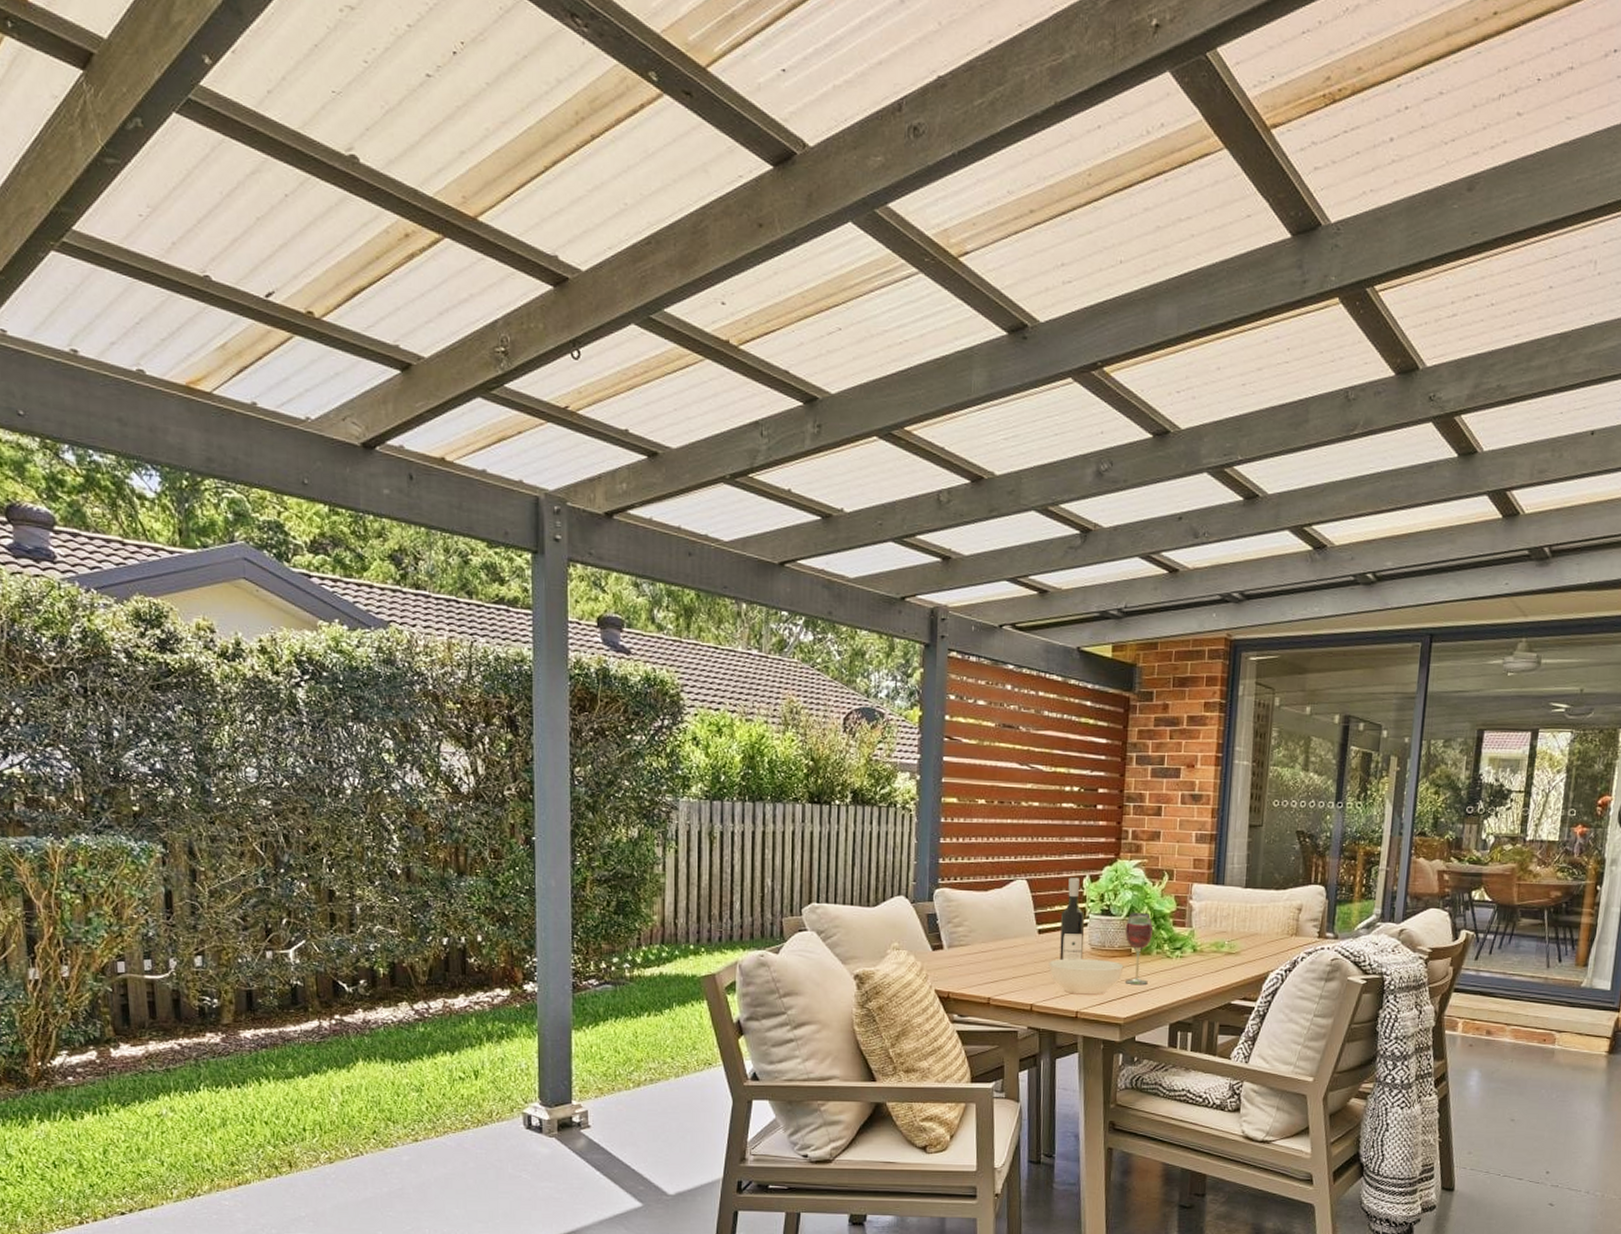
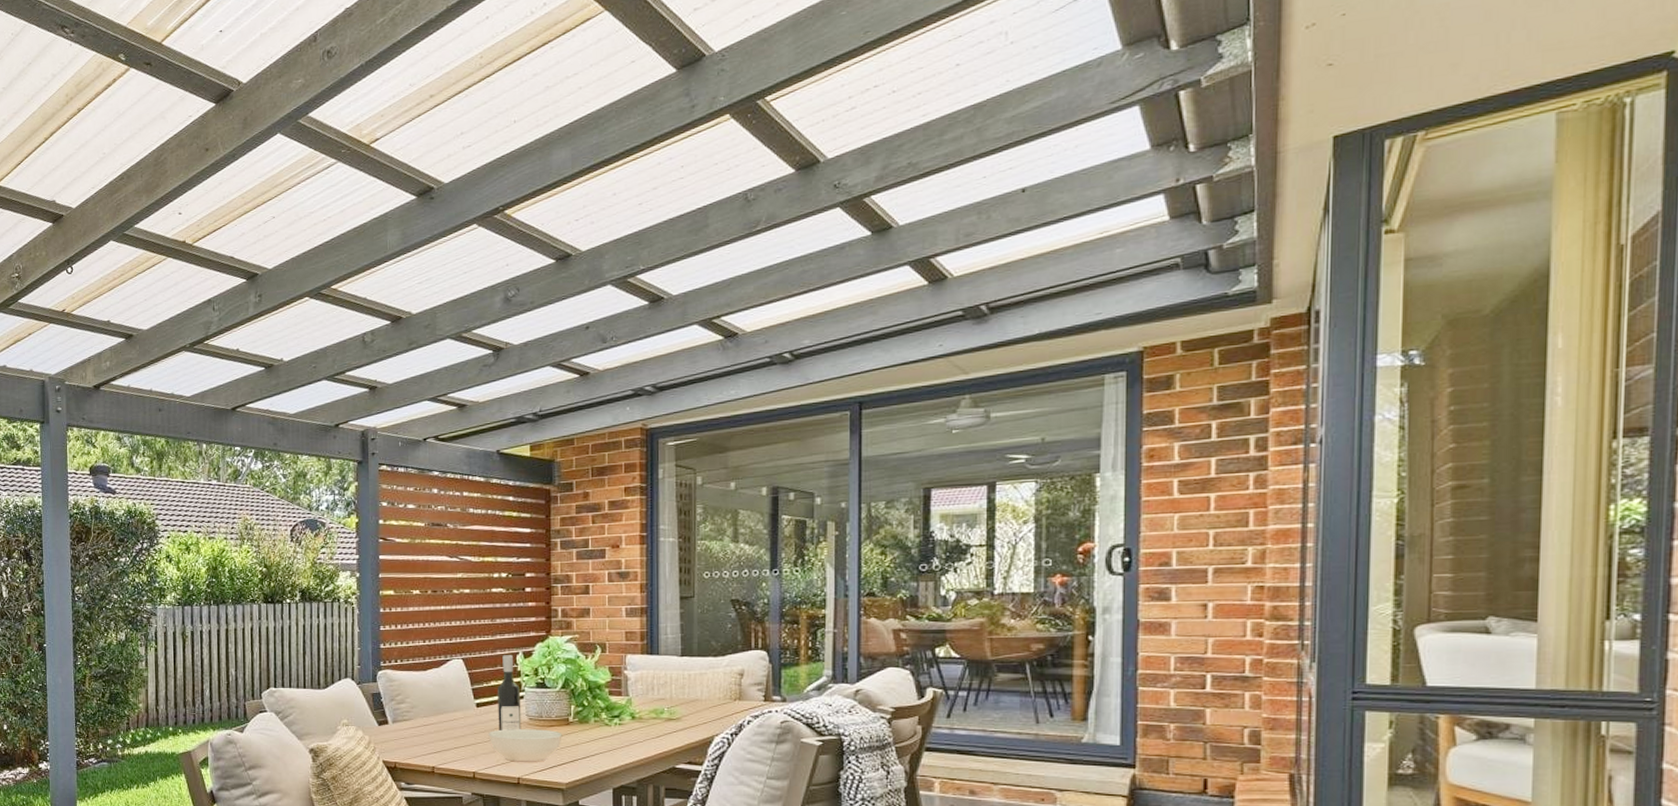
wineglass: present [1124,913,1153,984] -> none [561,684,589,751]

